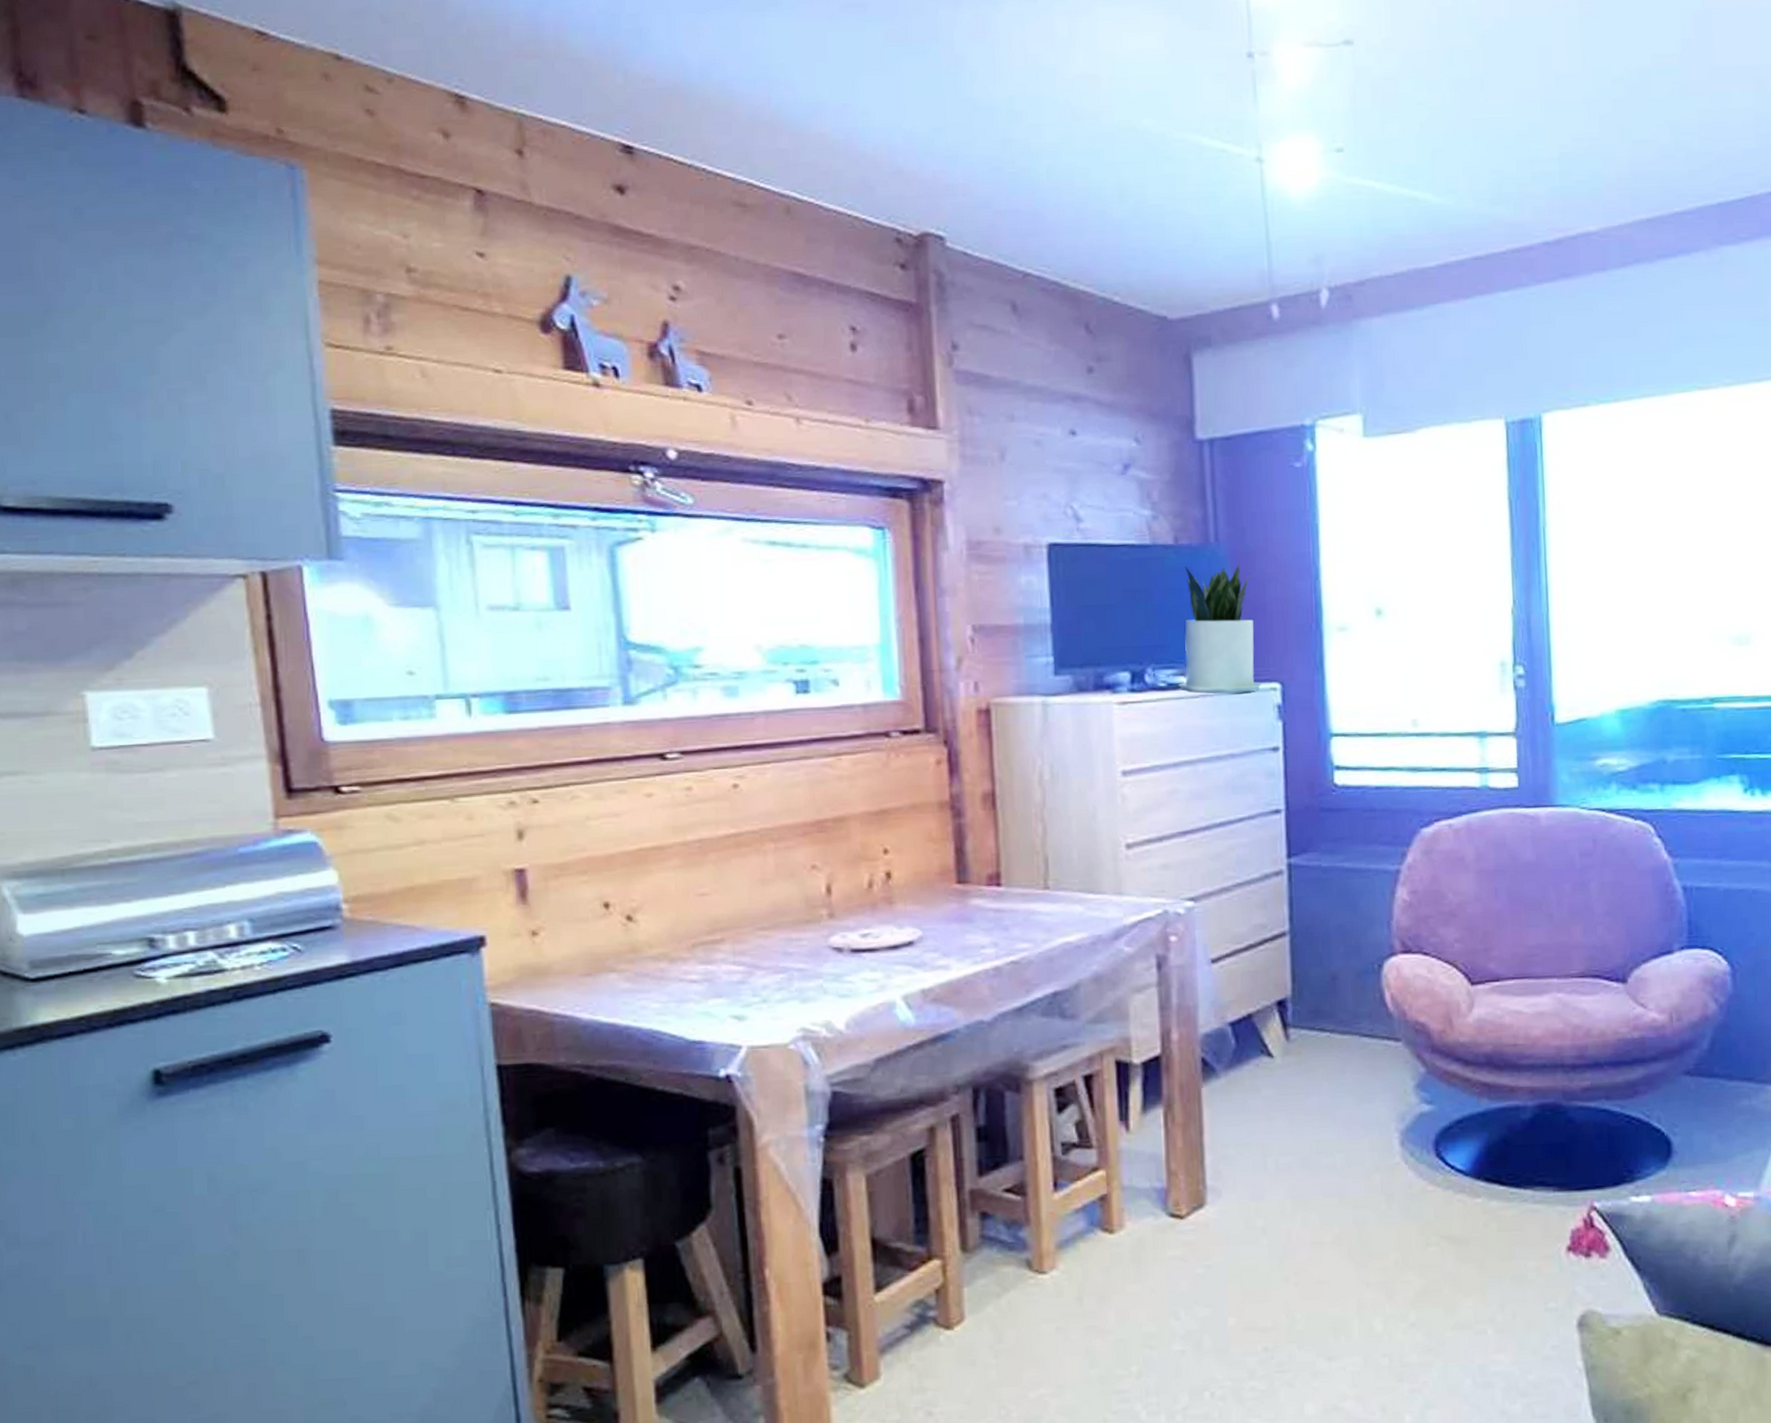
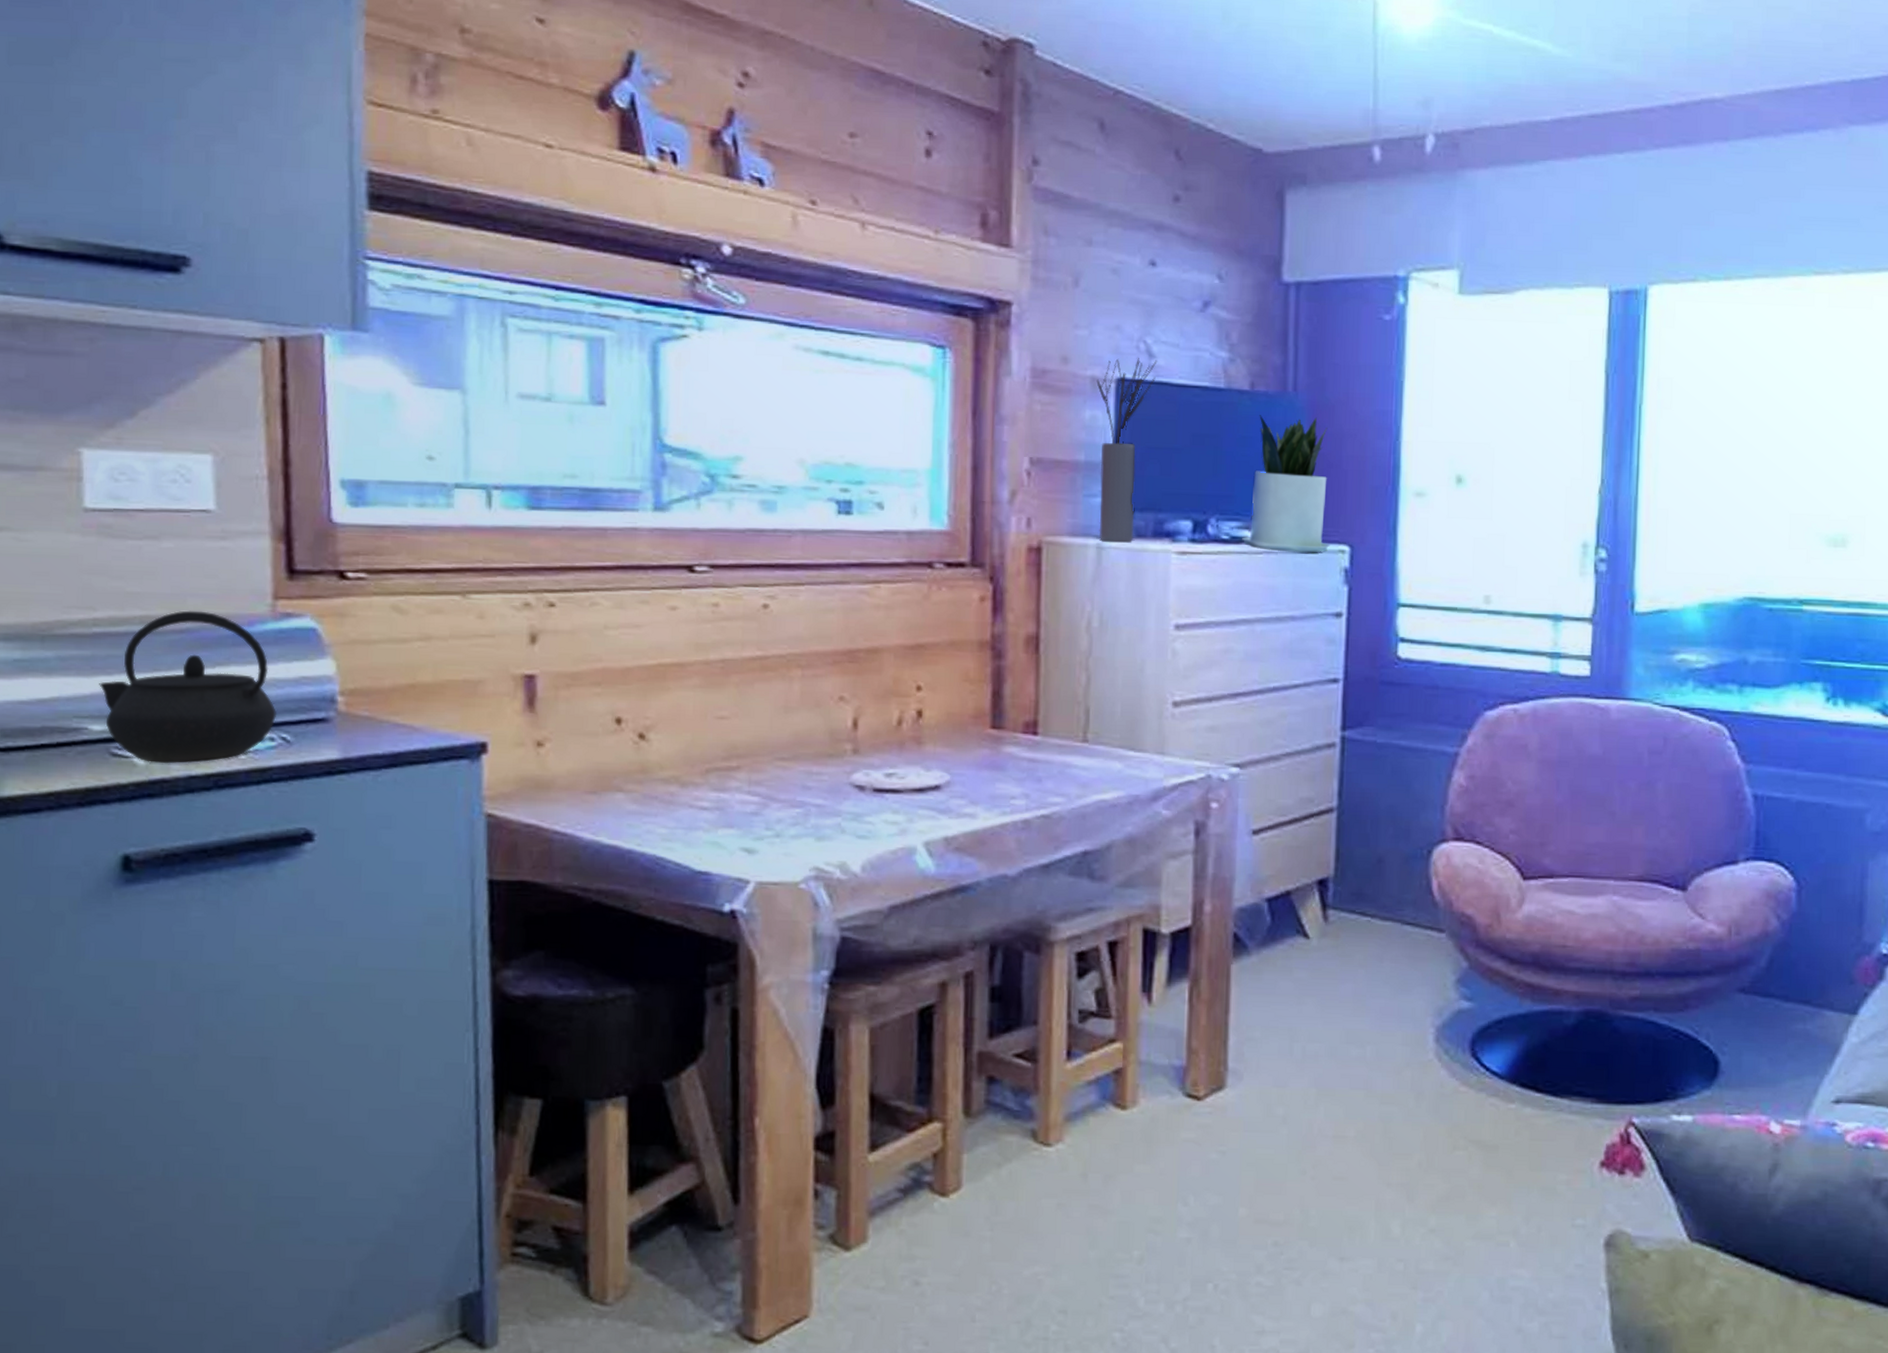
kettle: none [118,834,286,981] -> present [99,610,276,764]
vase: none [1029,522,1085,700] -> present [1096,357,1158,544]

